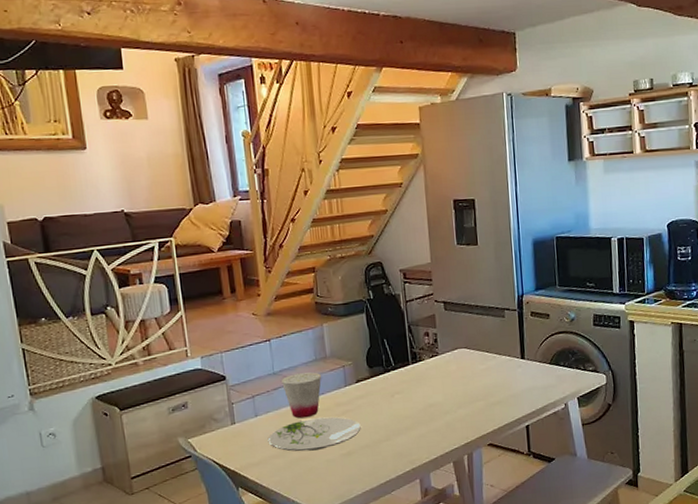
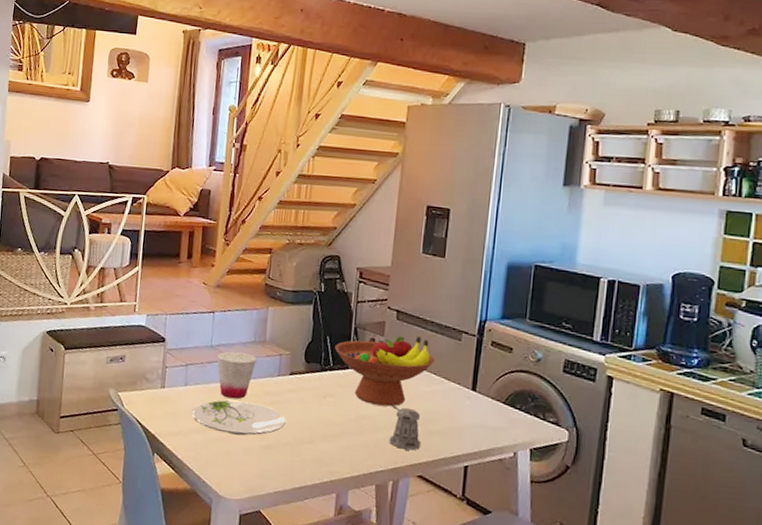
fruit bowl: none [392,321,485,392] -> present [334,336,435,407]
pepper shaker: none [454,387,486,425] -> present [389,404,422,451]

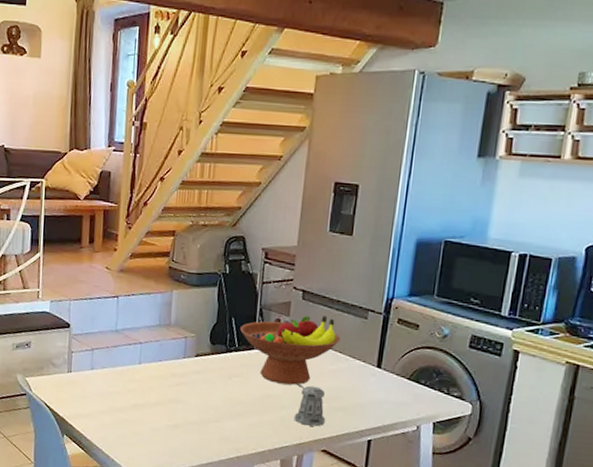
plate: present [191,400,286,436] -> none [99,382,192,416]
cup: present [216,351,256,399] -> none [121,335,162,382]

